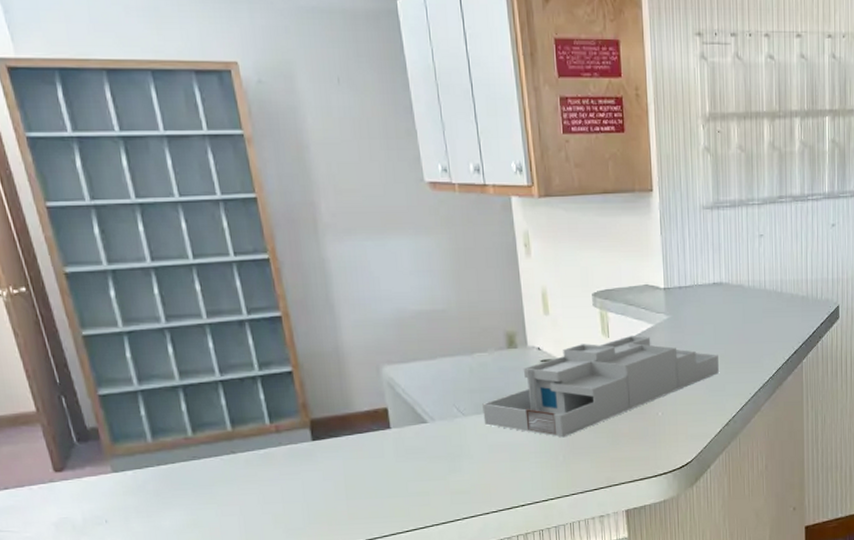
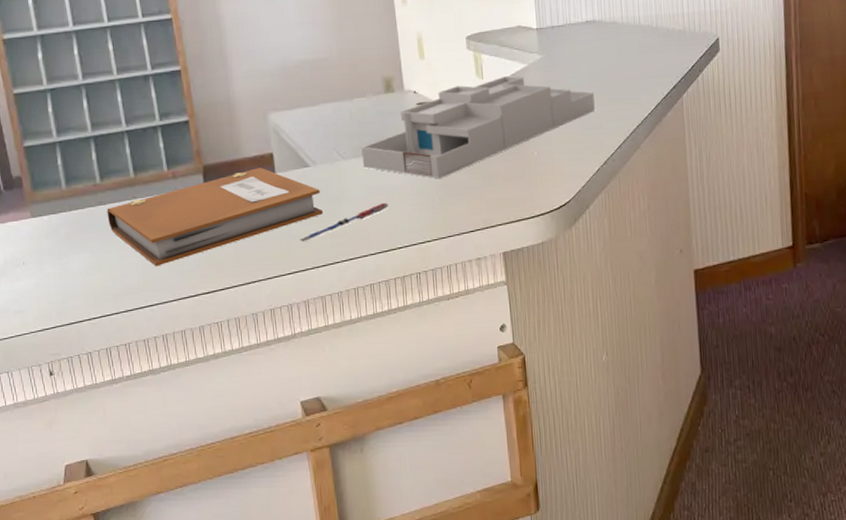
notebook: none [201,423,442,525] -> present [107,168,323,267]
pen: none [417,460,511,499] -> present [299,202,389,242]

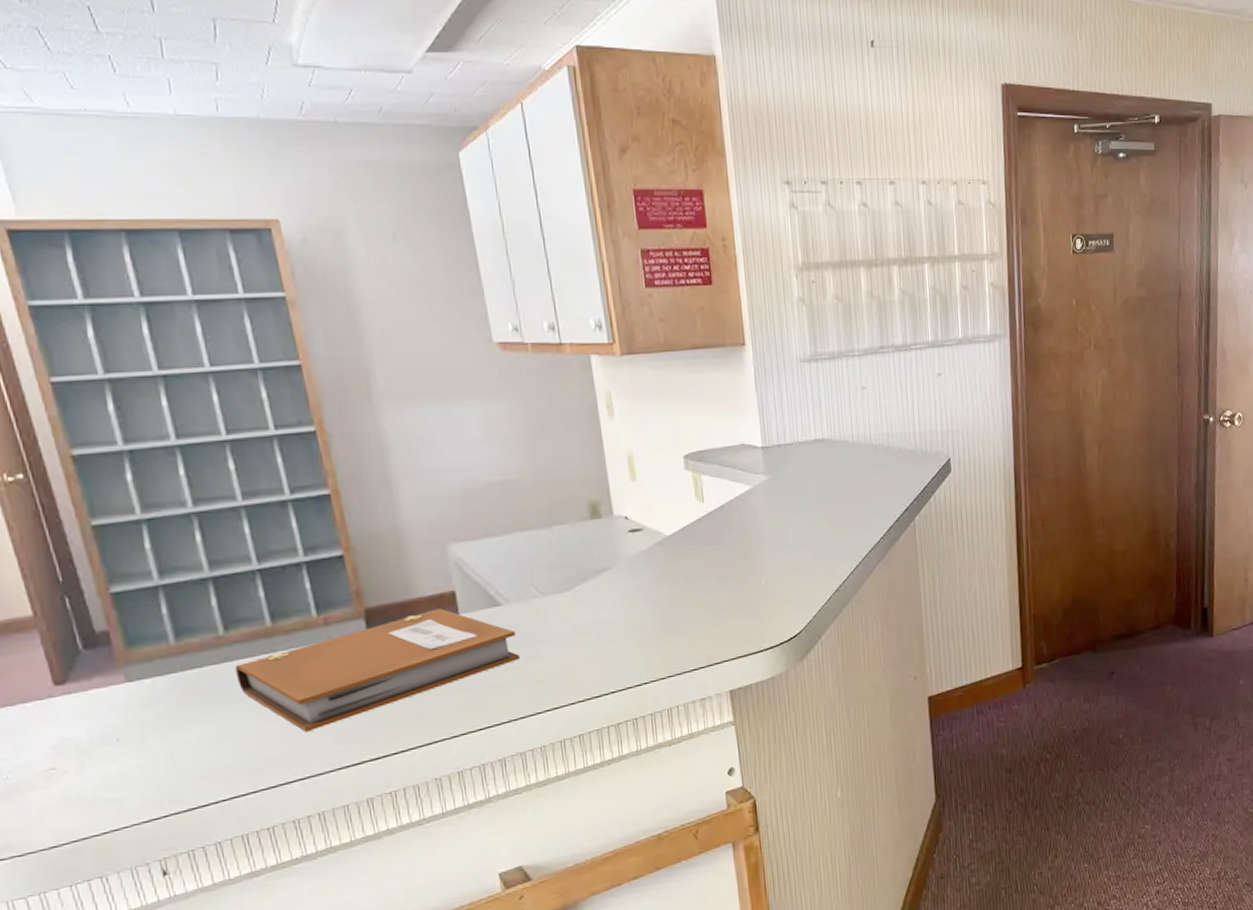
pen: present [299,202,389,242] -> none [491,642,598,692]
desk organizer: present [361,76,595,179] -> none [564,499,826,614]

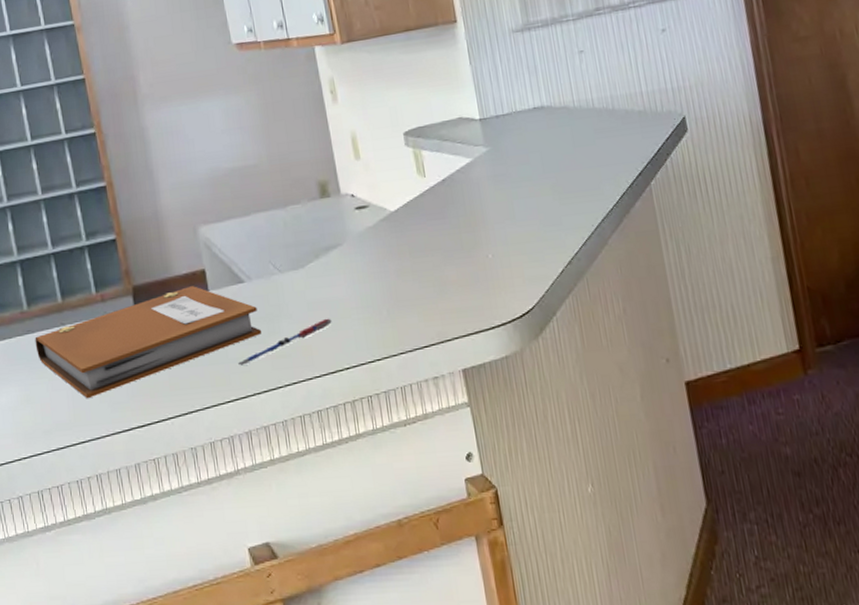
pen: none [491,642,598,692] -> present [237,318,332,366]

